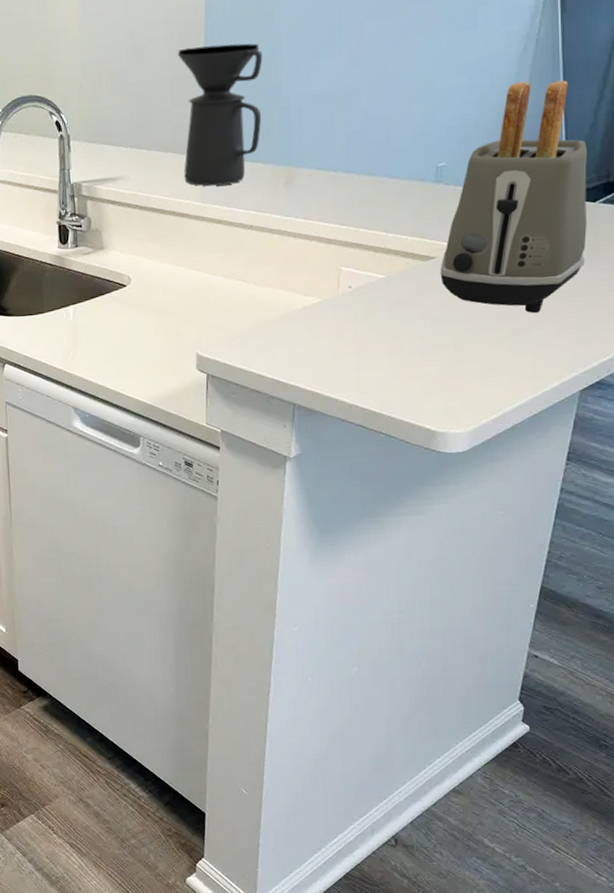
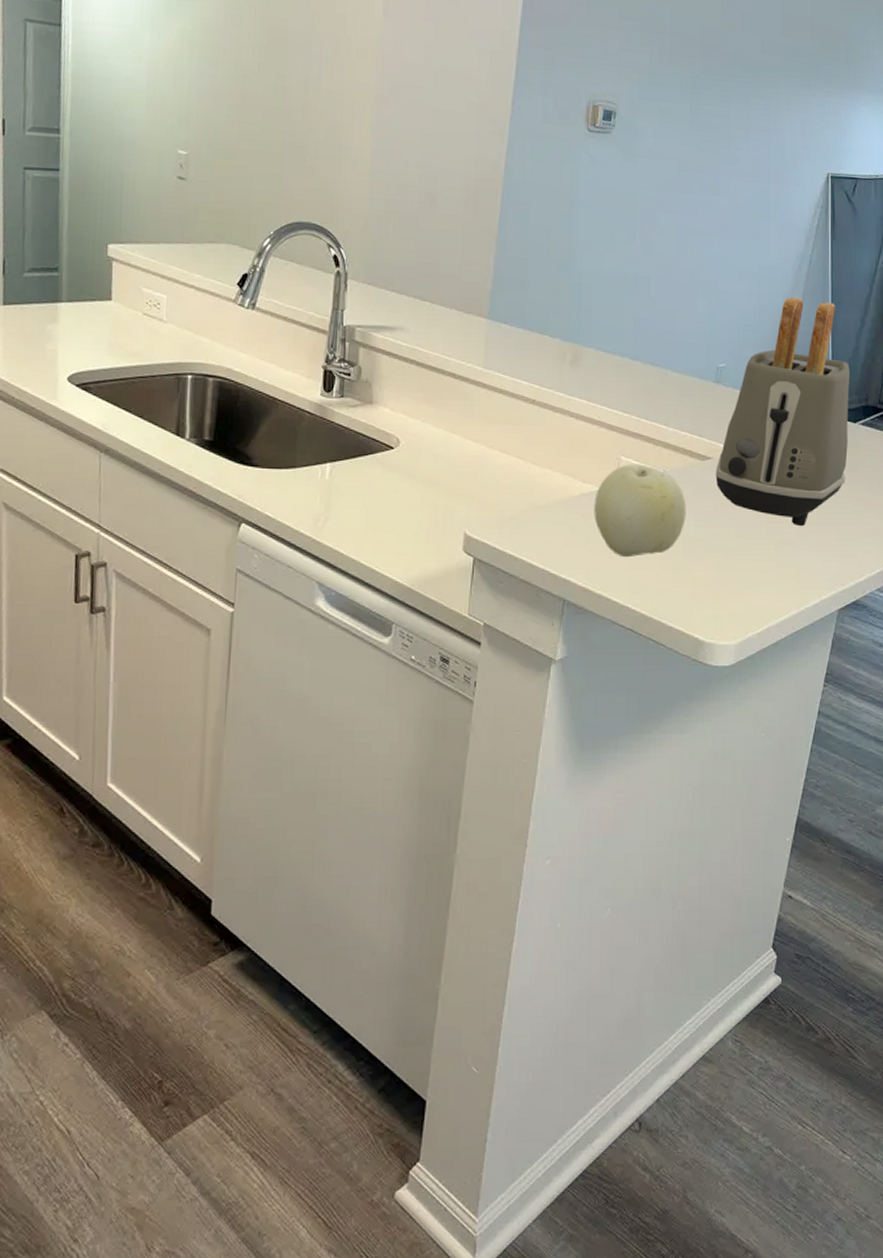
coffee maker: present [177,43,263,187] -> none [468,204,559,353]
fruit: none [317,272,411,361] -> present [594,464,686,558]

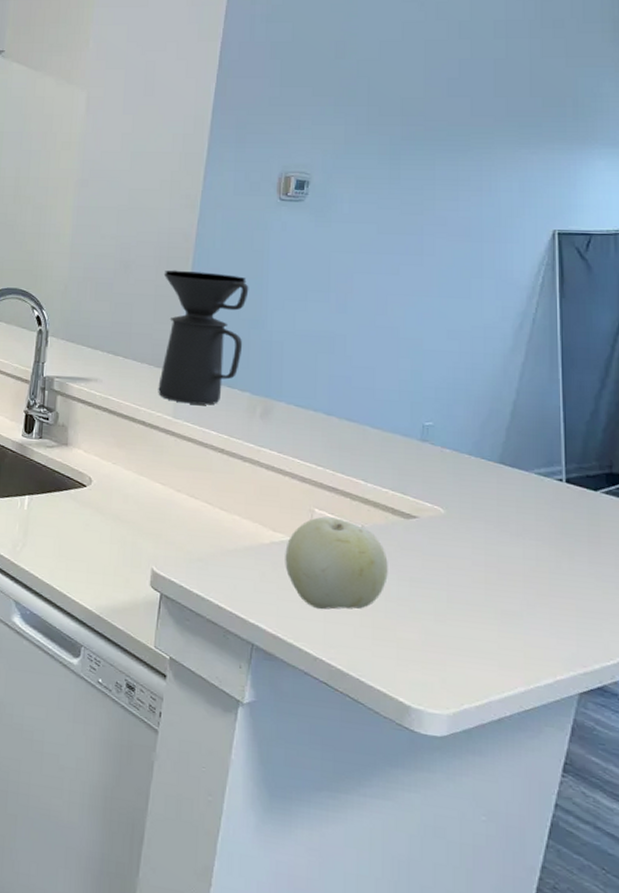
coffee maker: none [468,204,559,353] -> present [158,270,249,405]
toaster: present [715,296,851,527] -> none [422,356,589,598]

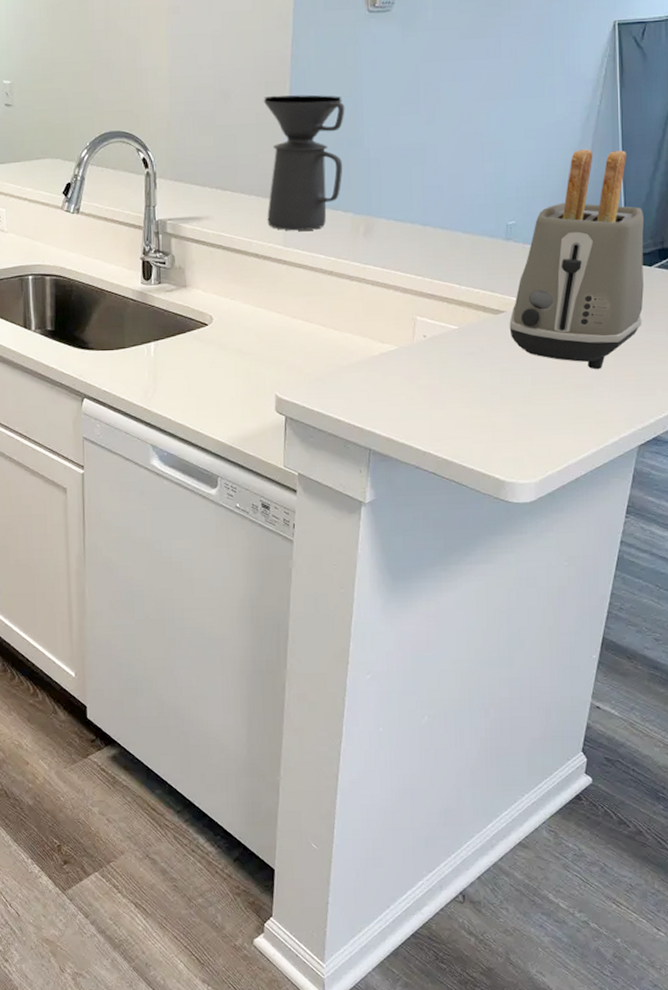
fruit: present [285,516,388,610] -> none [393,322,482,409]
toaster: none [422,356,589,598] -> present [509,148,645,370]

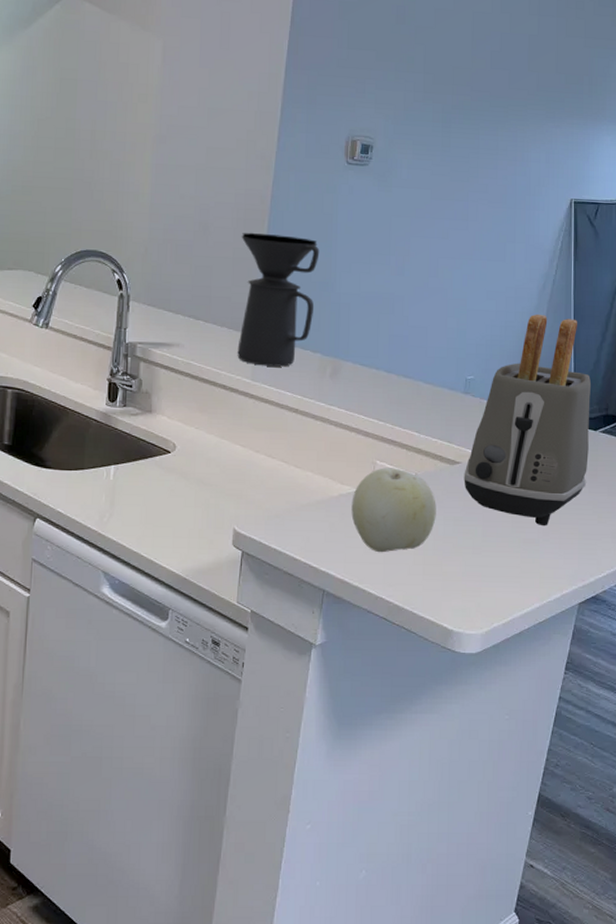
fruit: none [393,322,482,409] -> present [351,467,436,553]

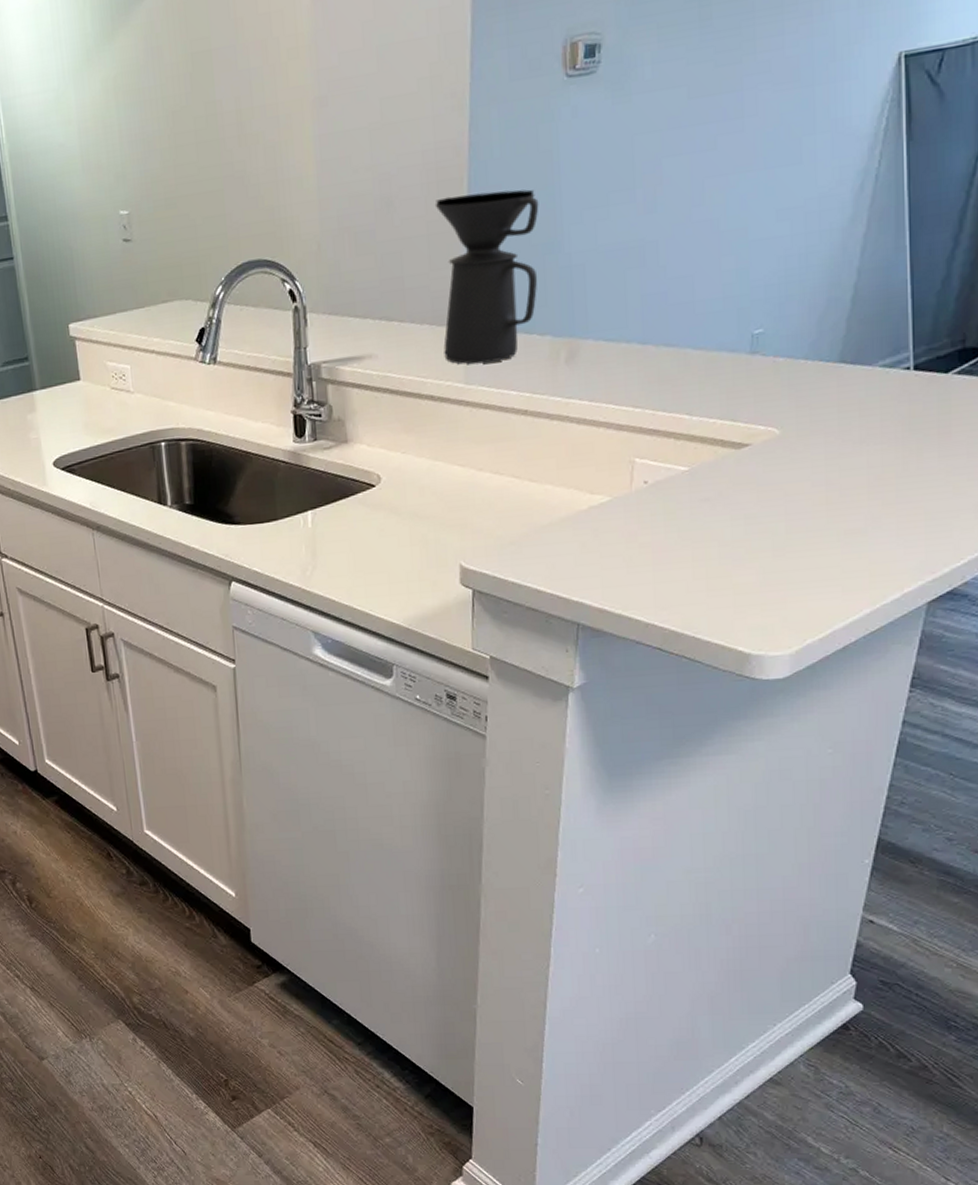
fruit: present [351,467,436,553] -> none [606,463,720,571]
toaster: present [464,314,592,527] -> none [755,224,939,511]

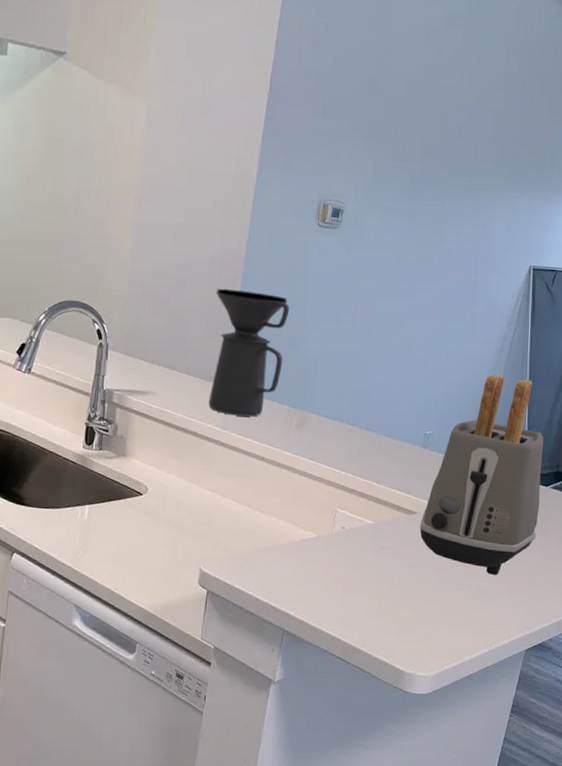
toaster: none [755,224,939,511] -> present [420,374,544,576]

